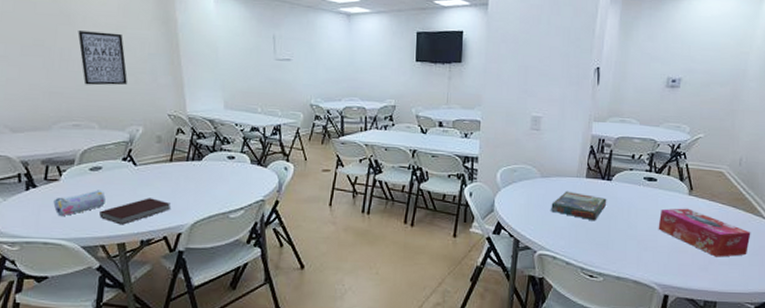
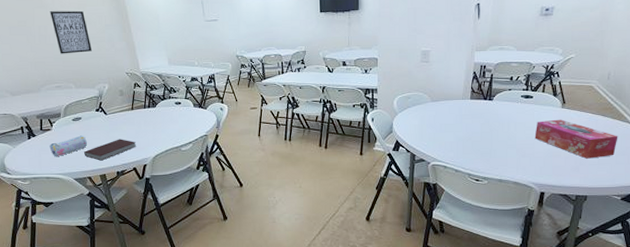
board game: present [551,191,607,221] -> none [441,111,489,135]

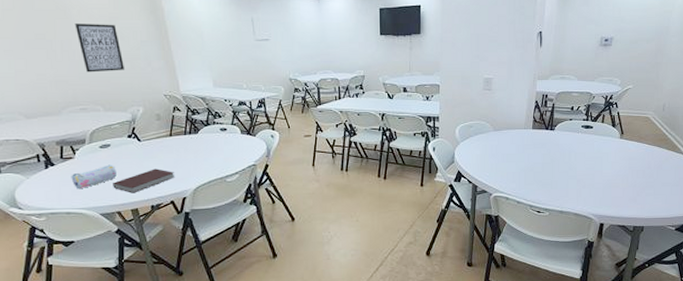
tissue box: present [534,119,618,159] -> none [594,150,673,189]

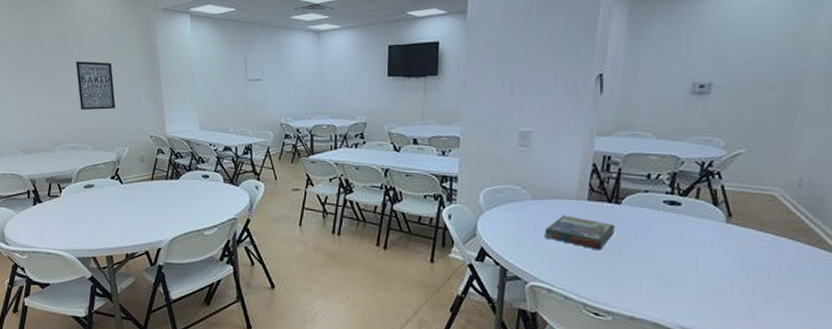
pencil case: present [71,164,117,190] -> none [55,206,97,230]
notebook: present [113,168,175,193] -> none [92,214,152,239]
board game: none [503,141,551,166] -> present [545,215,615,251]

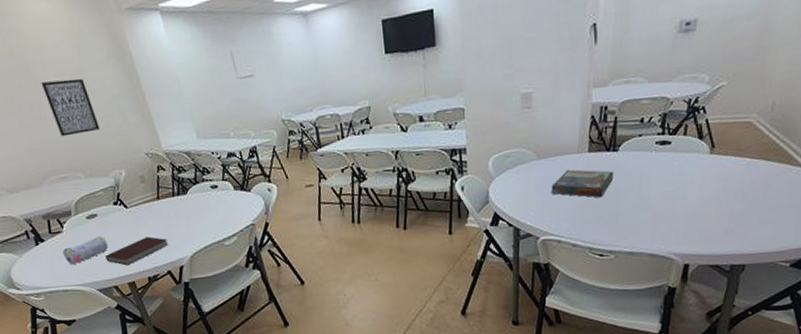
pencil case: none [55,206,97,230] -> present [62,235,108,265]
notebook: none [92,214,152,239] -> present [105,236,169,266]

